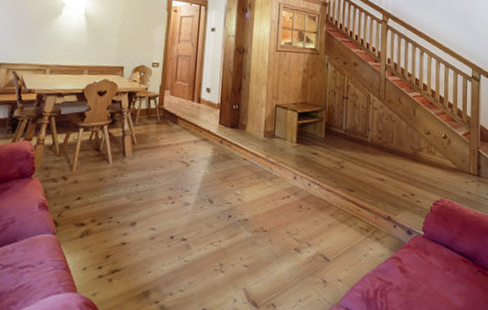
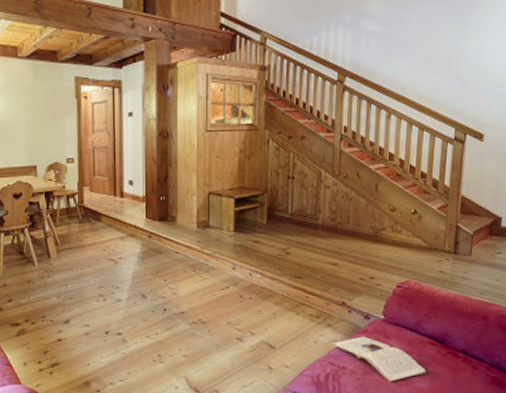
magazine: none [380,251,461,300] -> present [332,336,426,382]

